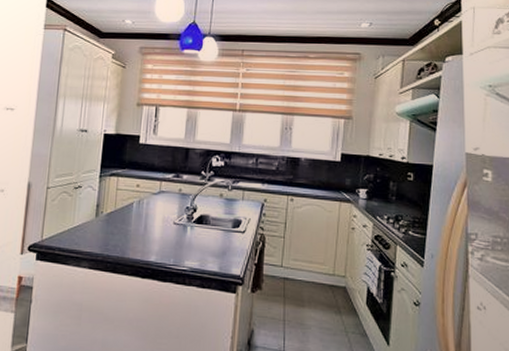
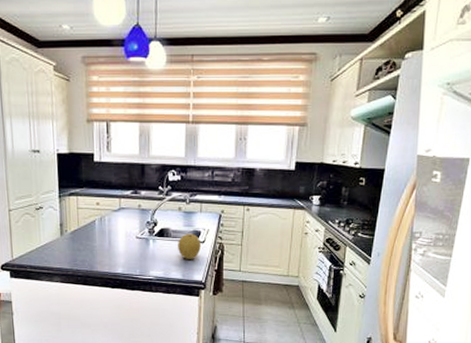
fruit: none [216,221,241,250] -> present [178,233,201,259]

